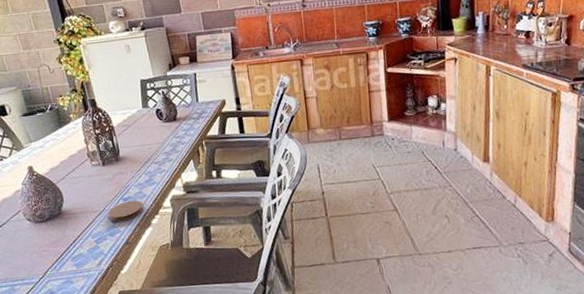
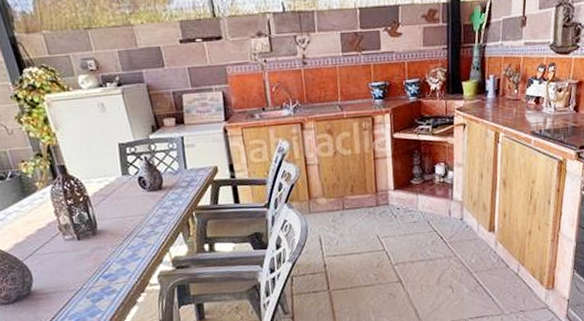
coaster: present [108,200,144,222] -> none [87,277,127,302]

